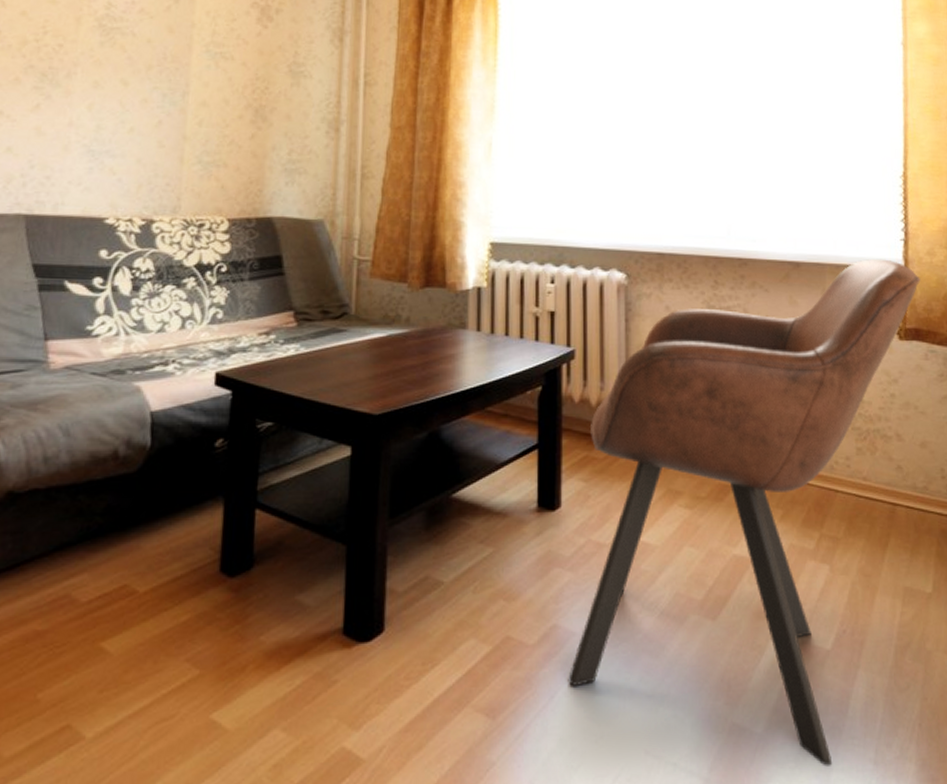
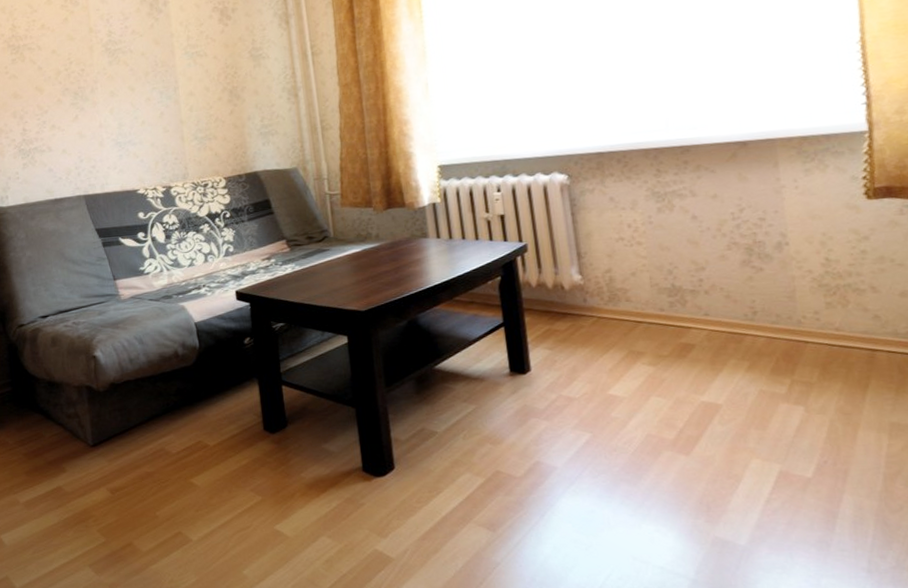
armchair: present [568,259,921,767] -> none [549,125,890,573]

